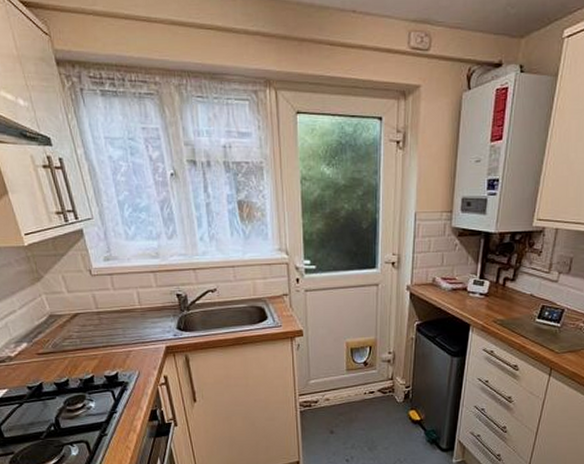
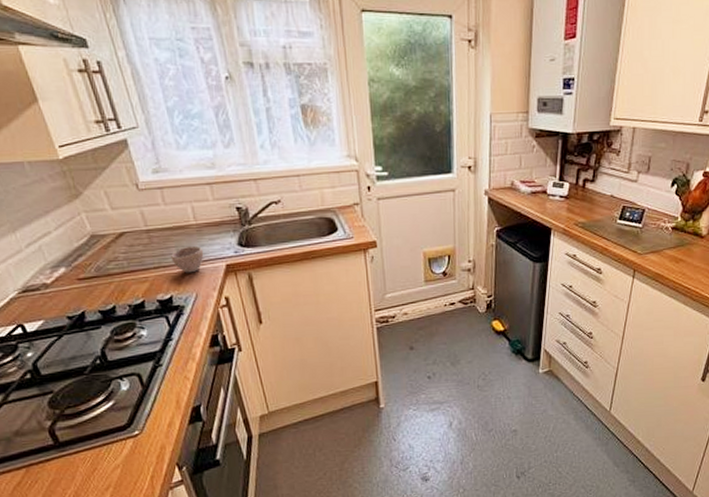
cup: none [118,328,147,353] -> present [171,245,204,273]

